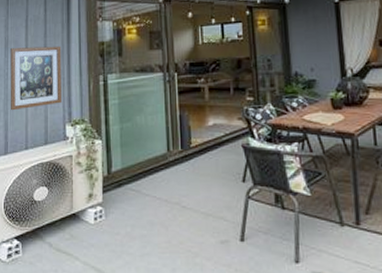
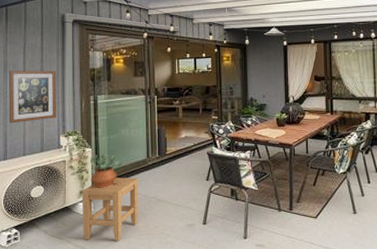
stool: none [91,177,159,261] -> present [81,177,138,242]
potted plant: none [101,145,137,190] -> present [90,152,122,188]

